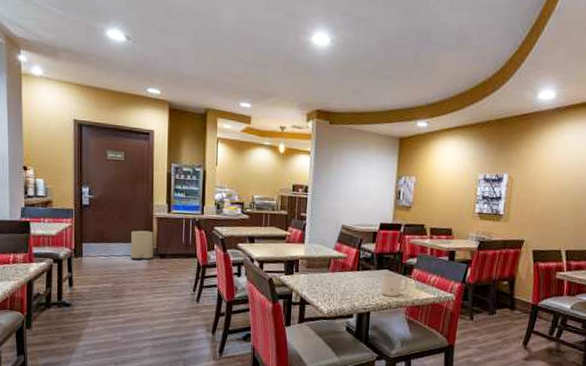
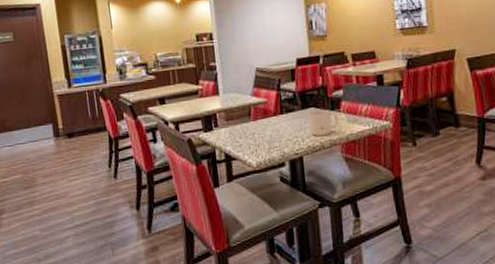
pedal bin: present [131,230,154,261] -> none [33,110,61,145]

